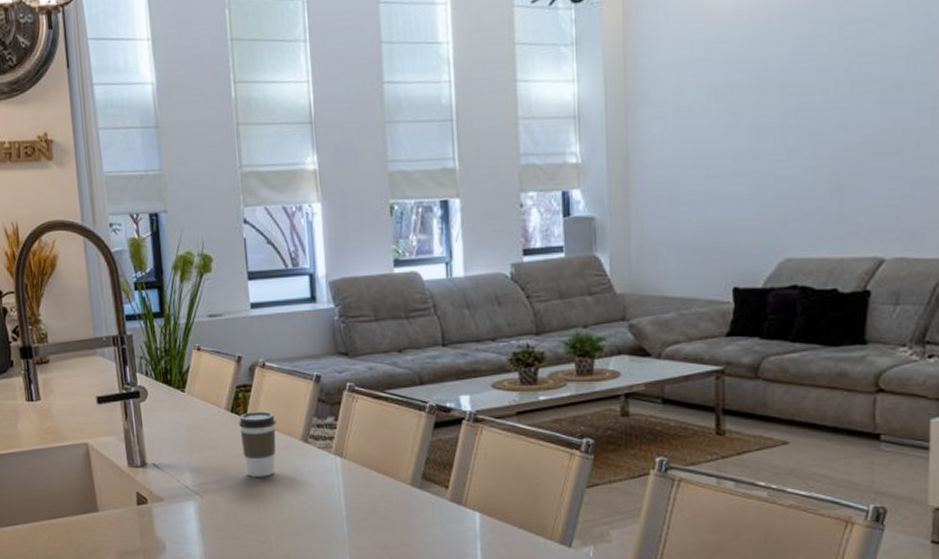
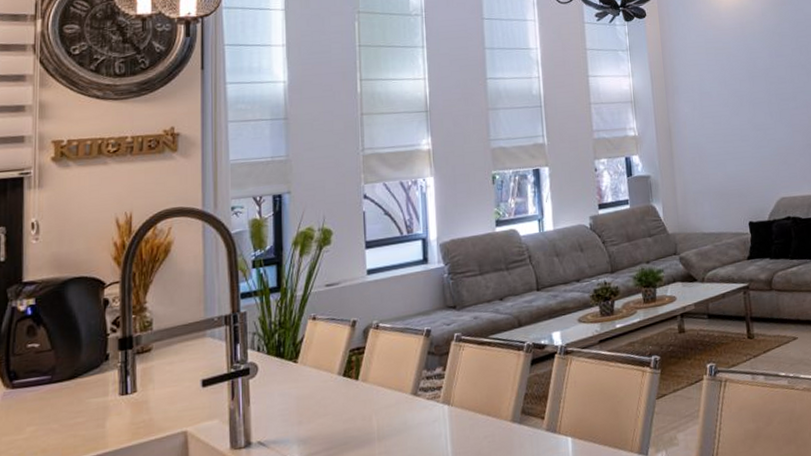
coffee cup: present [239,411,277,477] -> none [351,370,388,439]

